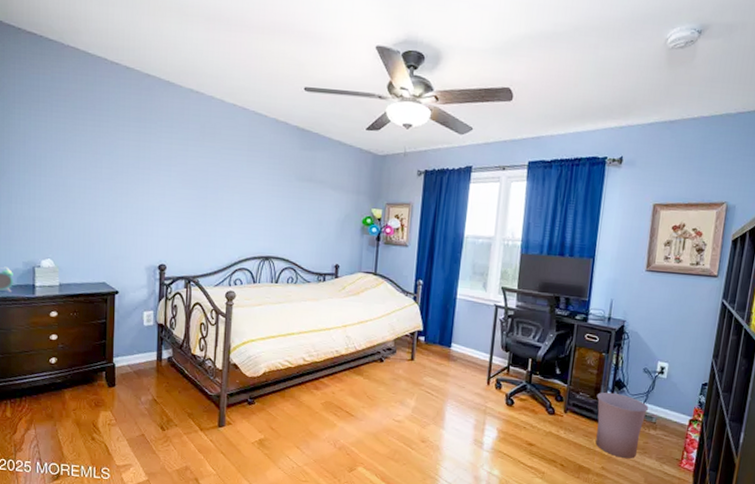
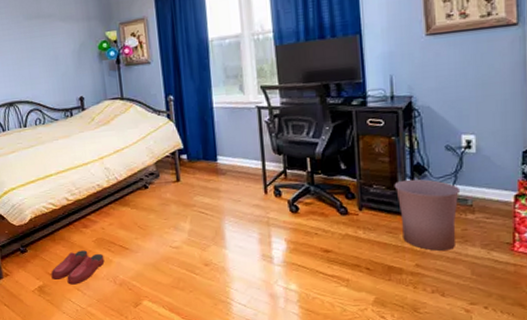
slippers: none [274,410,329,443] -> present [51,250,105,285]

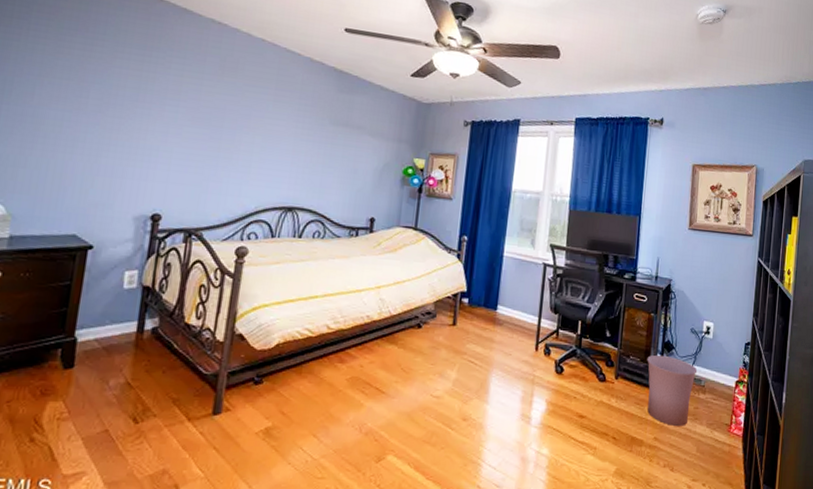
slippers: present [51,250,105,285] -> none [285,389,355,430]

